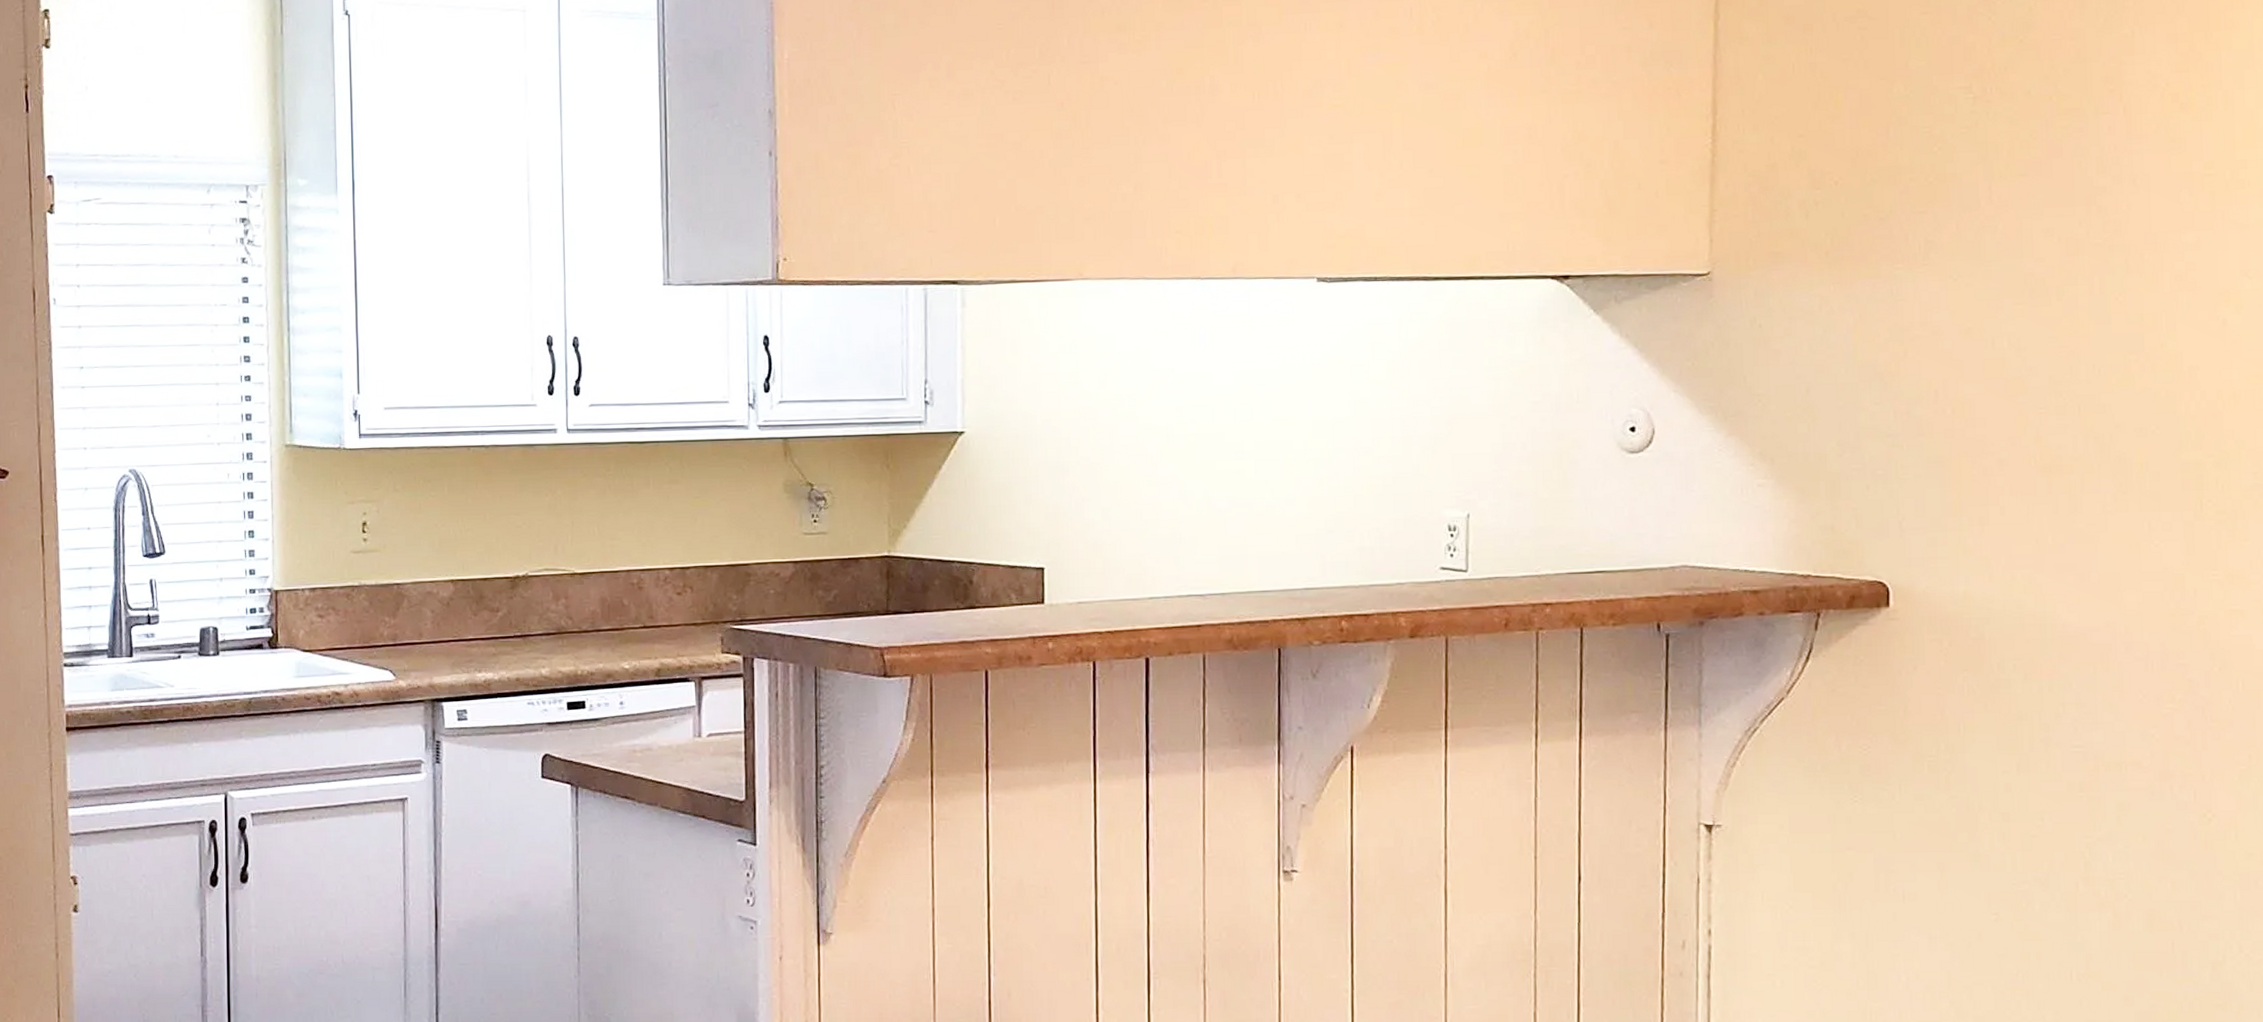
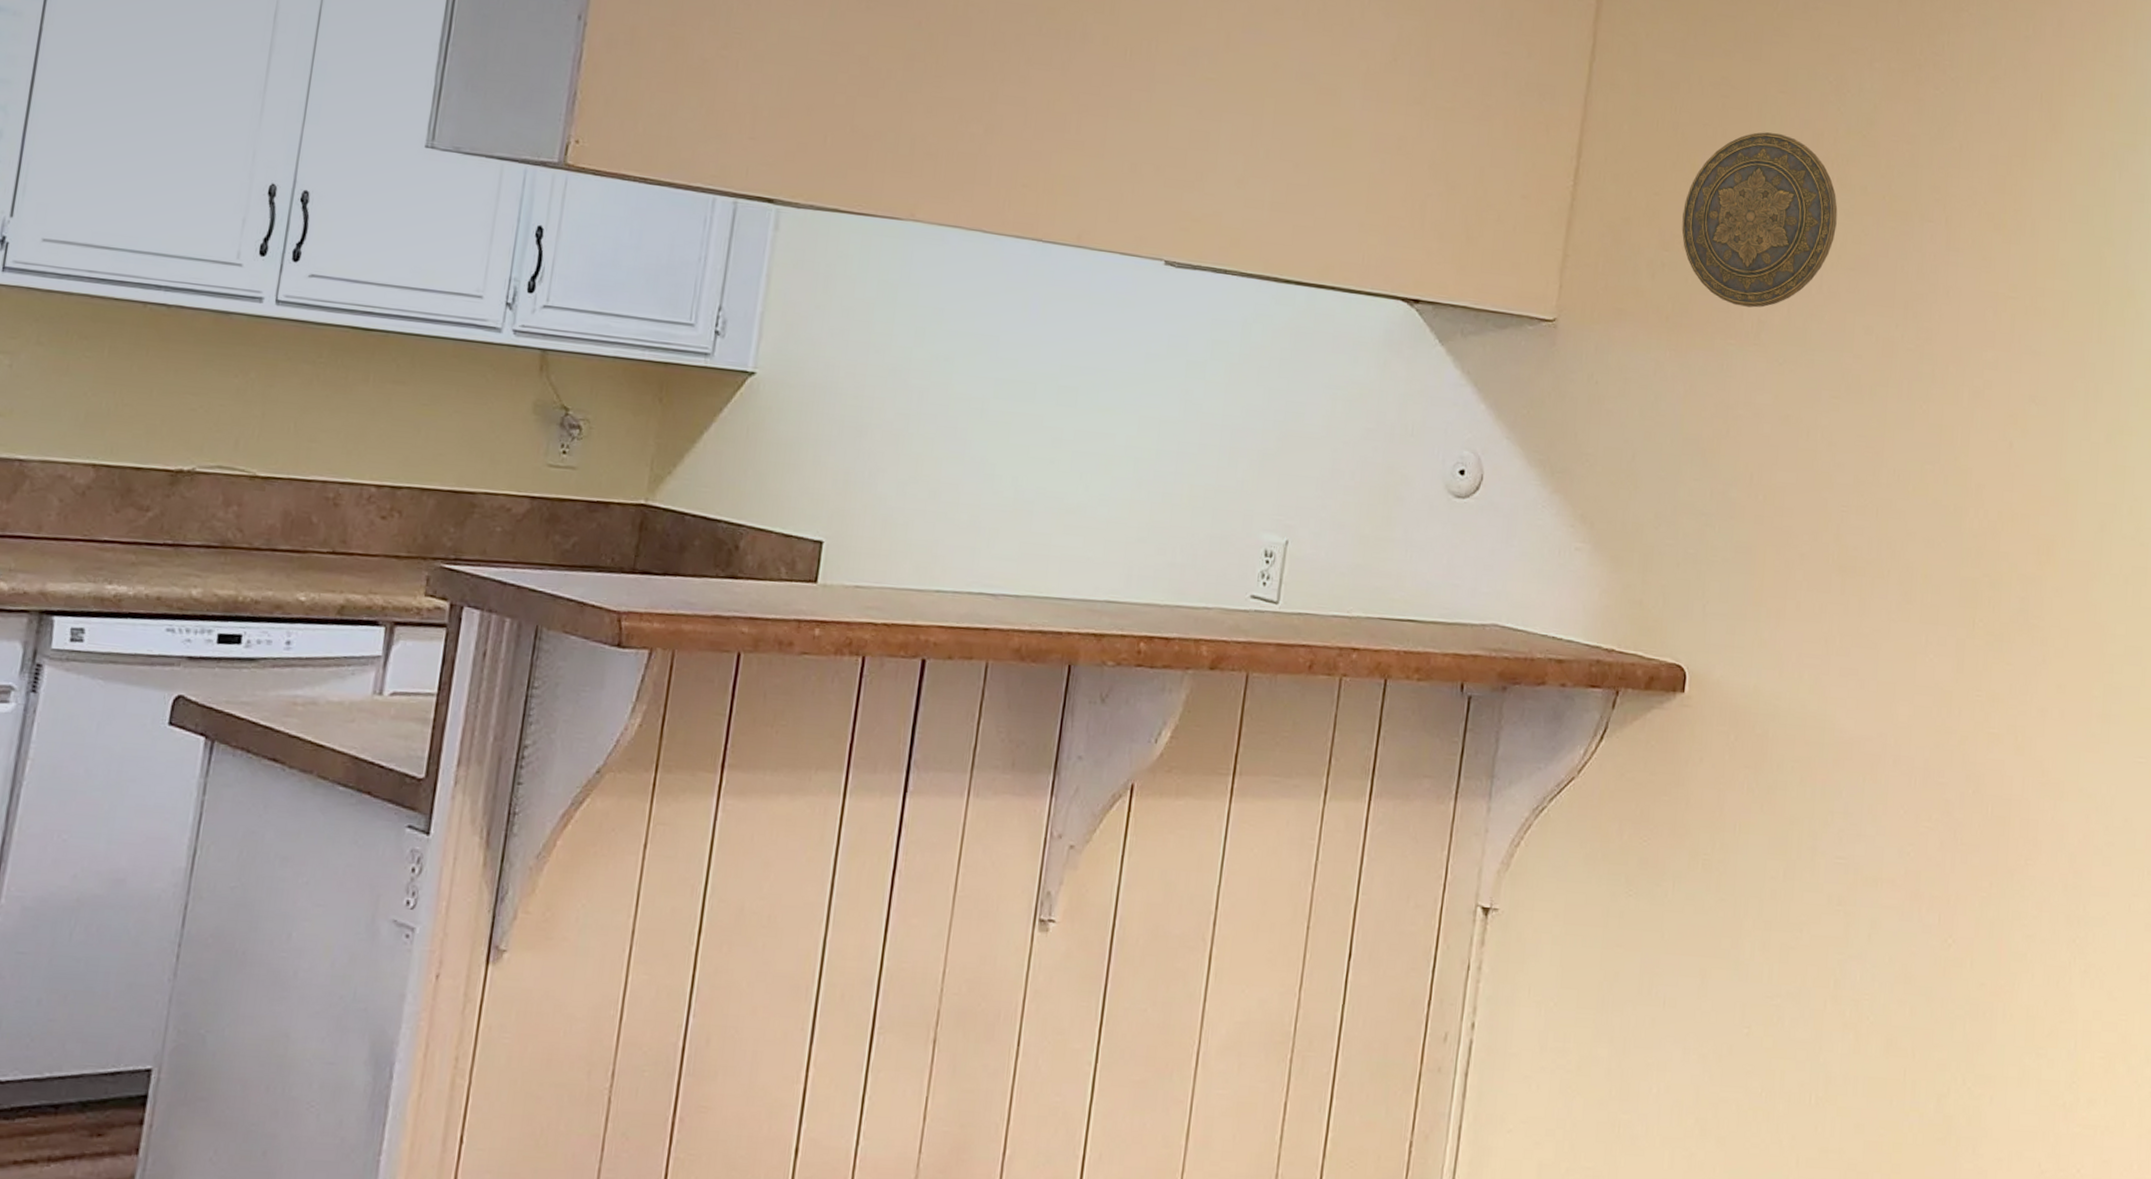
decorative plate: none [1831,55,2001,230] -> present [1681,132,1838,308]

